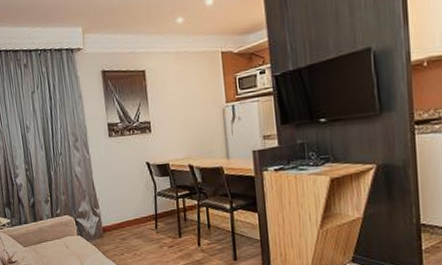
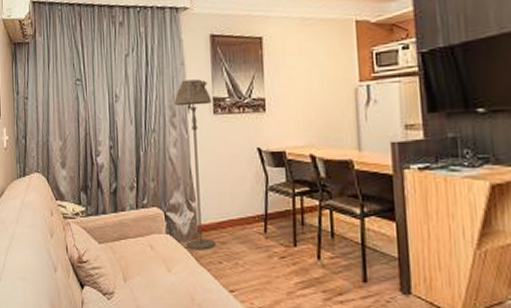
floor lamp: none [76,109,118,246] -> present [174,79,216,250]

